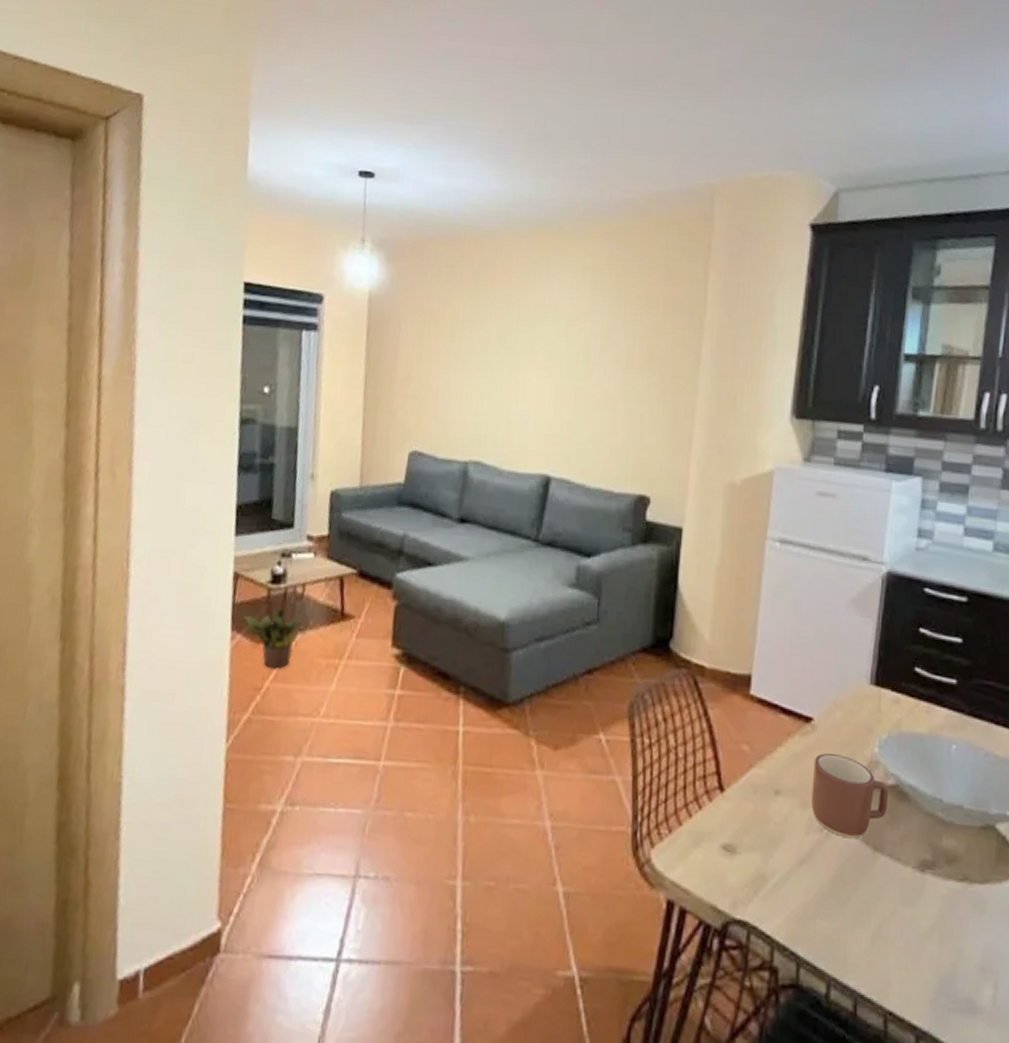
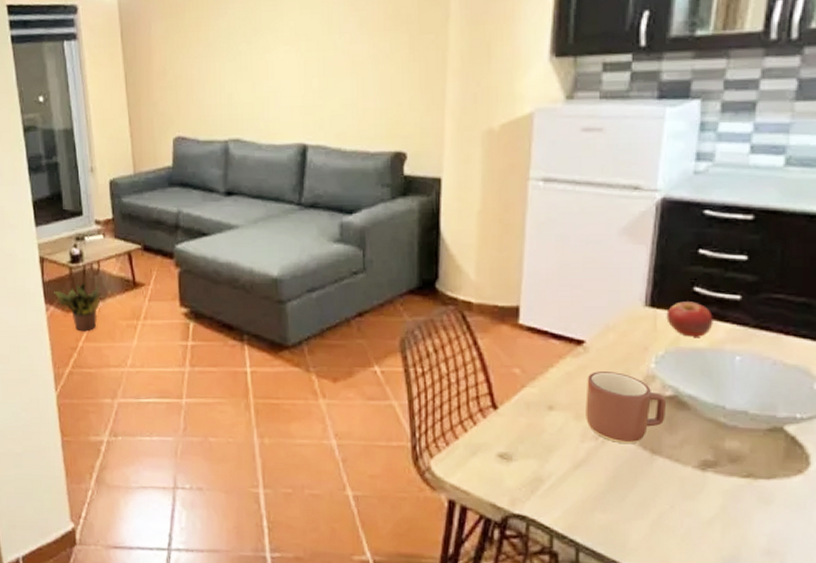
fruit: none [890,681,932,722] -> present [666,301,713,337]

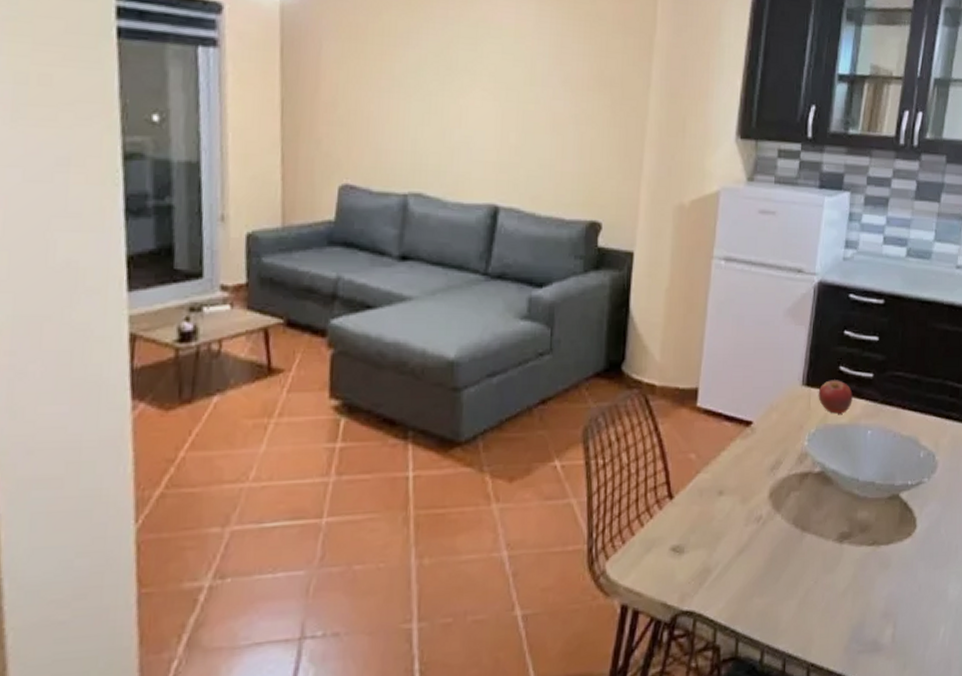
potted plant: present [54,282,102,332] -> none [148,368,221,437]
mug: present [585,371,667,444] -> none [750,451,816,524]

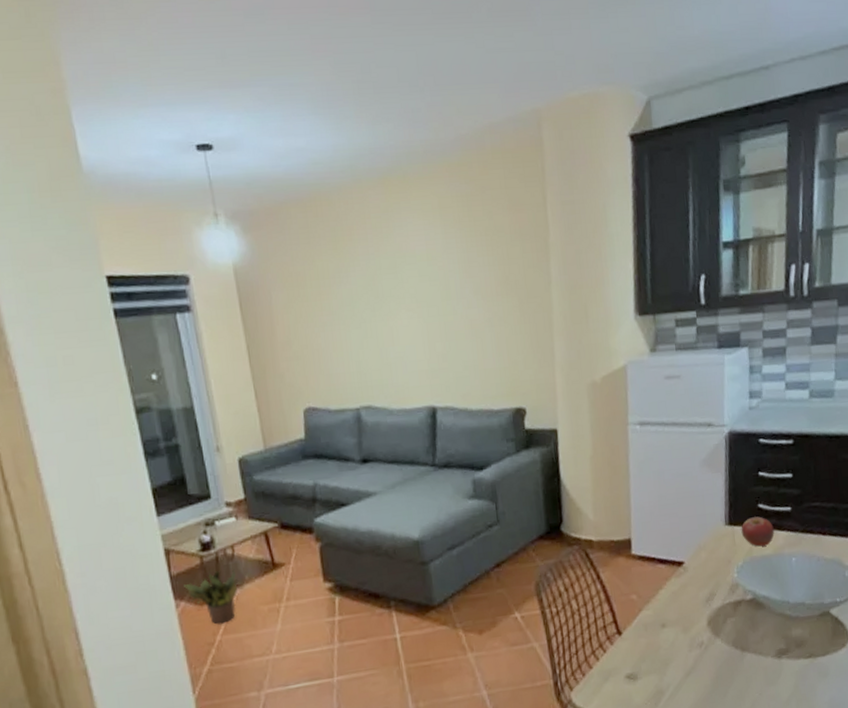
potted plant: none [148,368,221,437] -> present [184,568,239,625]

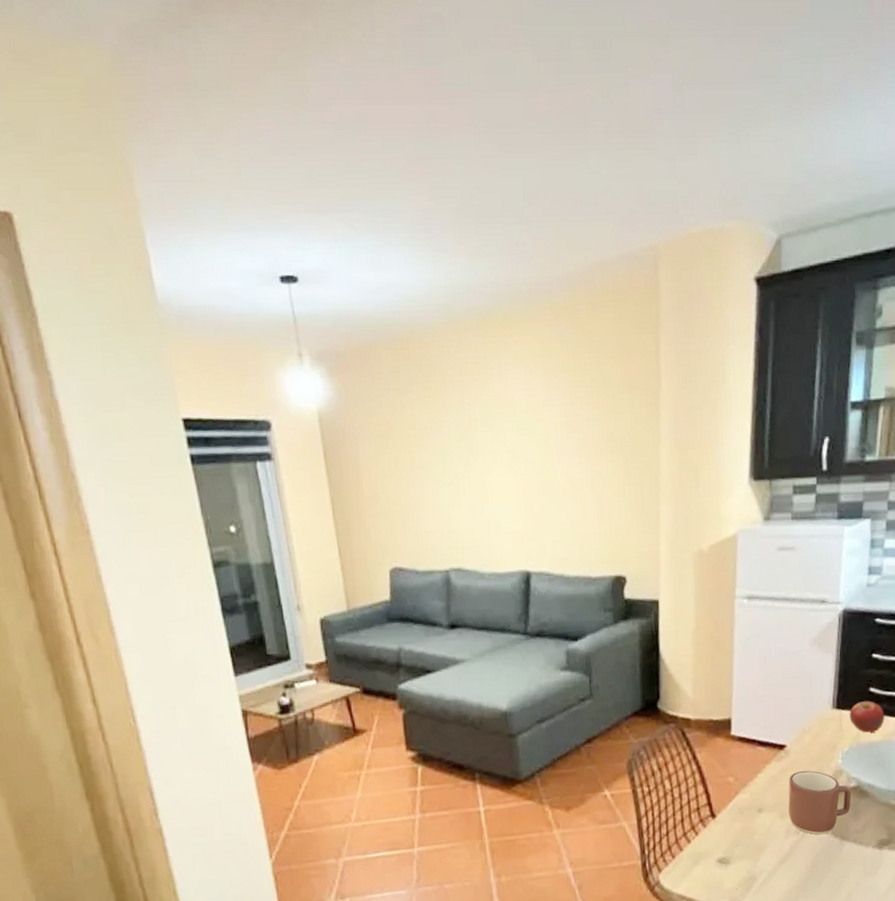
potted plant: present [184,568,239,625] -> none [262,732,318,790]
mug: none [688,585,749,647] -> present [788,770,852,835]

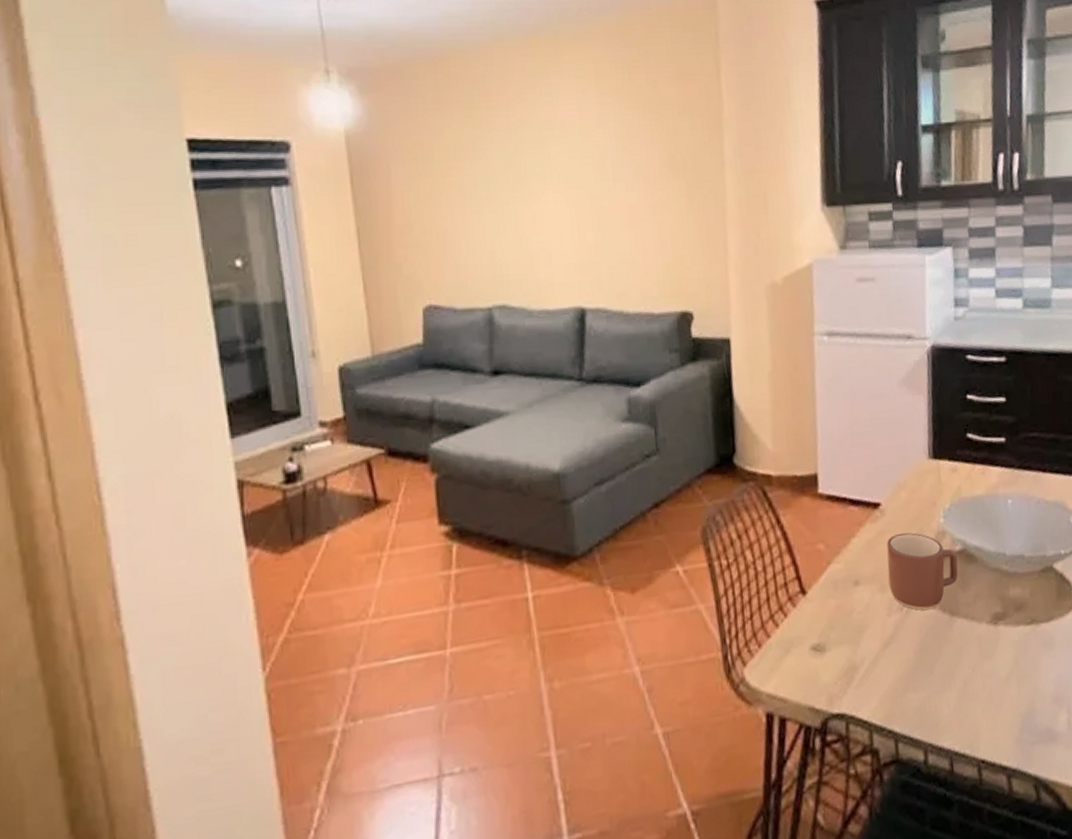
fruit: present [849,701,885,733] -> none [947,448,987,486]

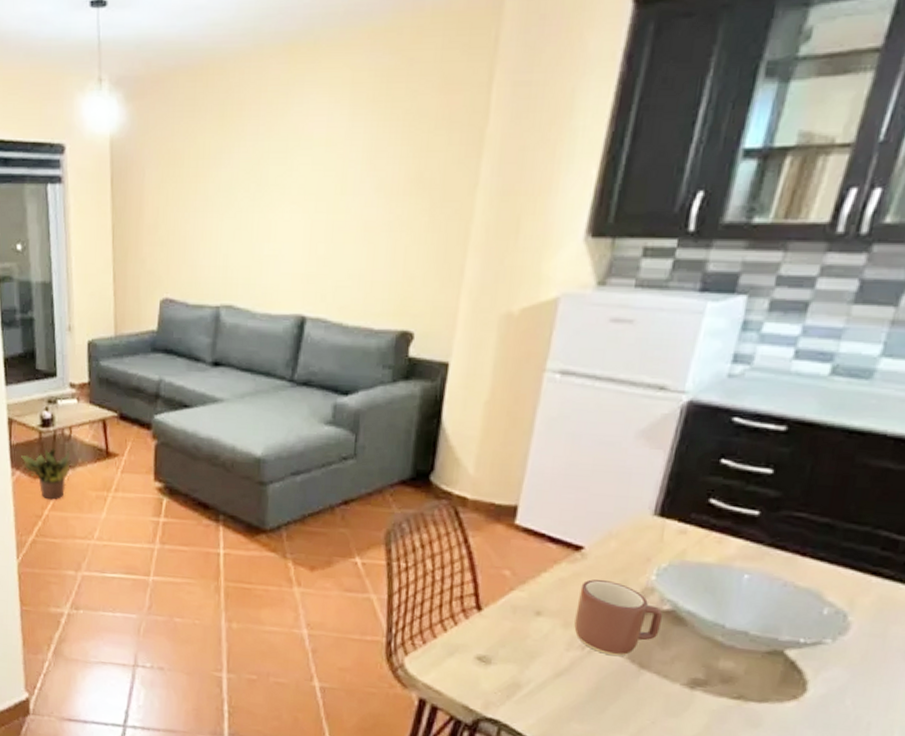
potted plant: none [259,505,331,579] -> present [21,448,72,500]

